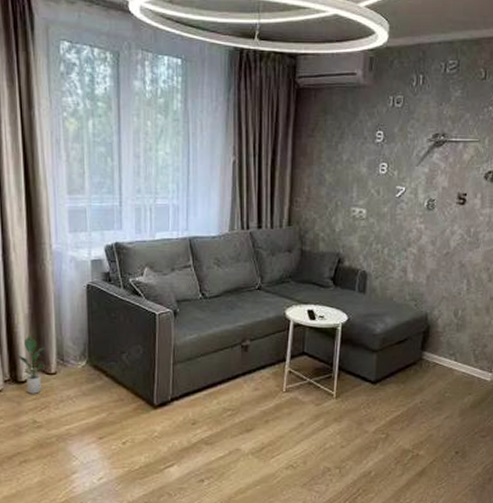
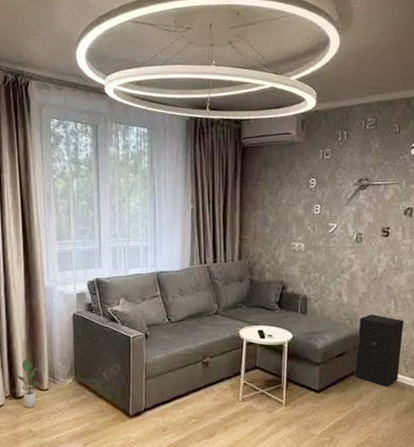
speaker: none [417,295,477,379] -> present [355,314,404,387]

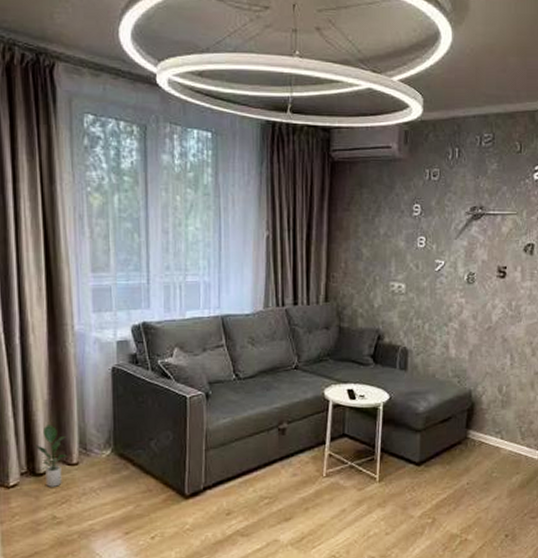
speaker: present [355,314,404,387] -> none [463,371,522,458]

